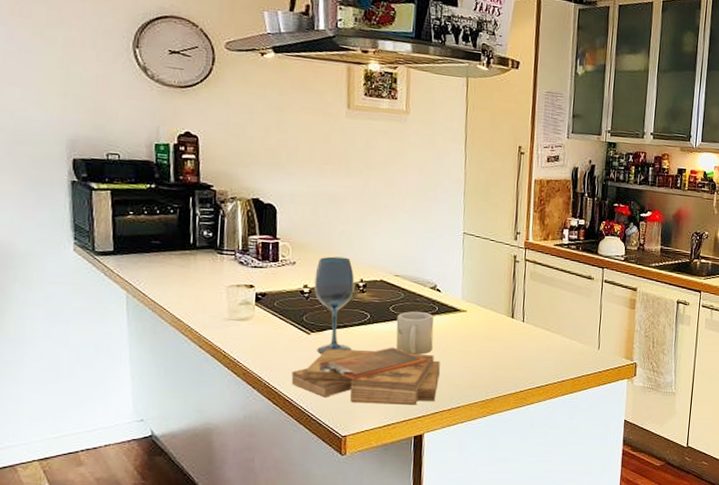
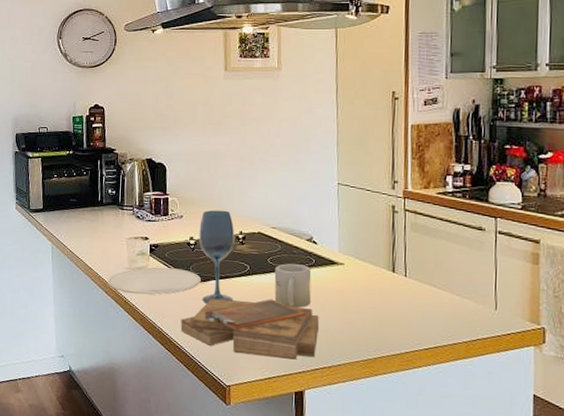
plate: none [202,317,316,348] -> present [107,267,201,295]

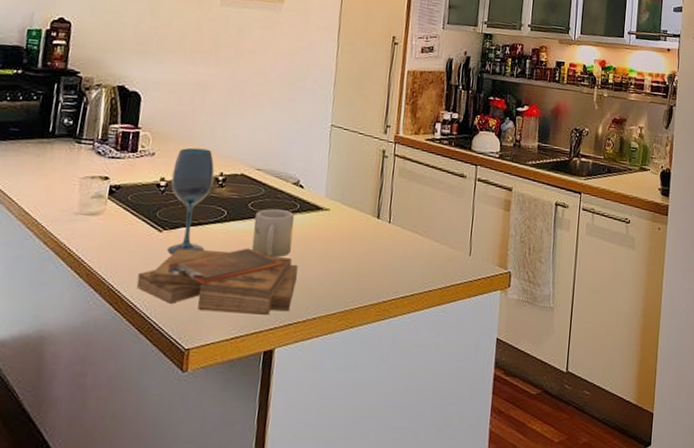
plate: present [107,267,201,295] -> none [48,212,169,246]

